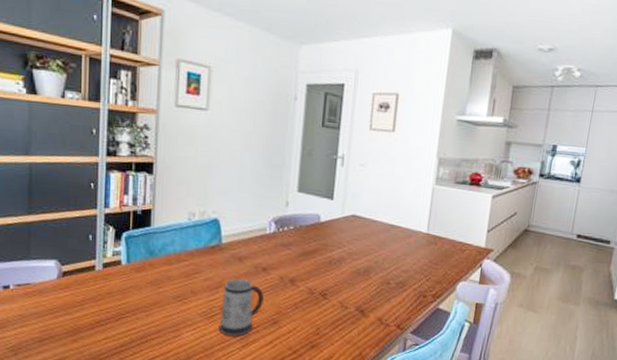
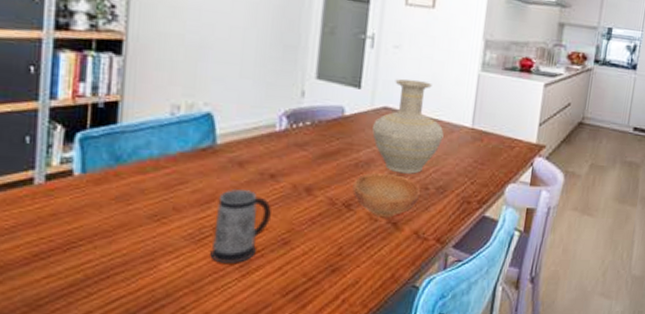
bowl: none [327,269,383,305] -> present [352,173,420,217]
vase: none [343,191,403,271] -> present [372,78,444,174]

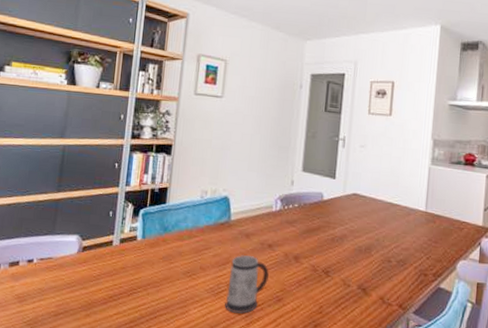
bowl: present [352,173,420,217] -> none [330,246,384,283]
vase: present [372,78,444,174] -> none [345,171,402,249]

